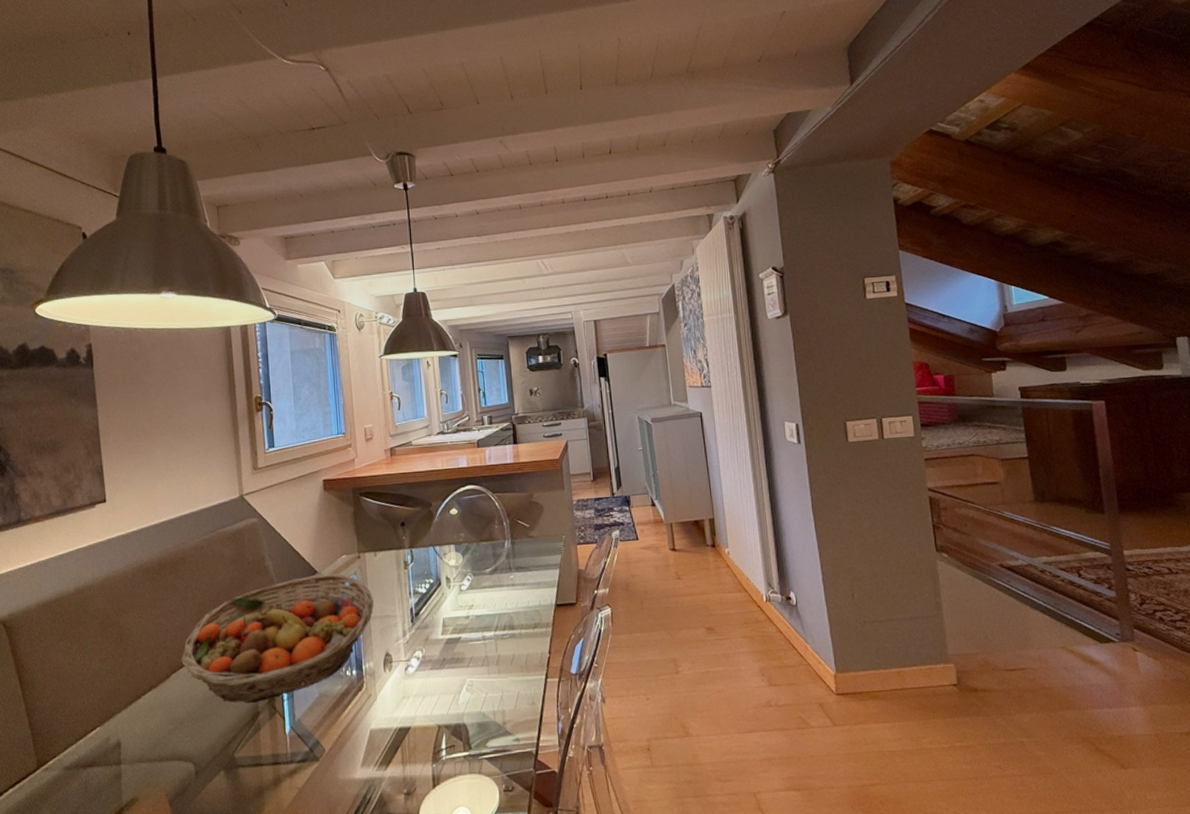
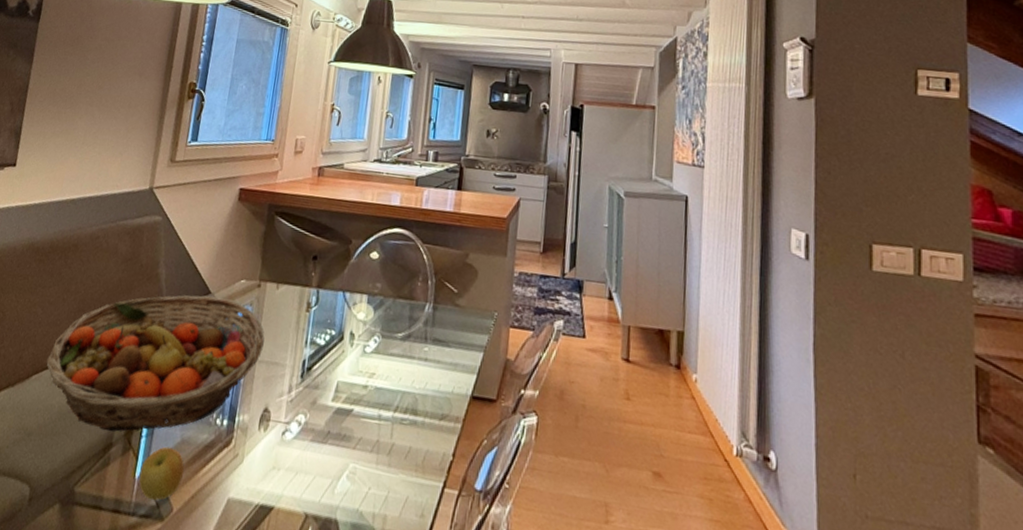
apple: none [289,703,327,747] -> present [139,446,185,500]

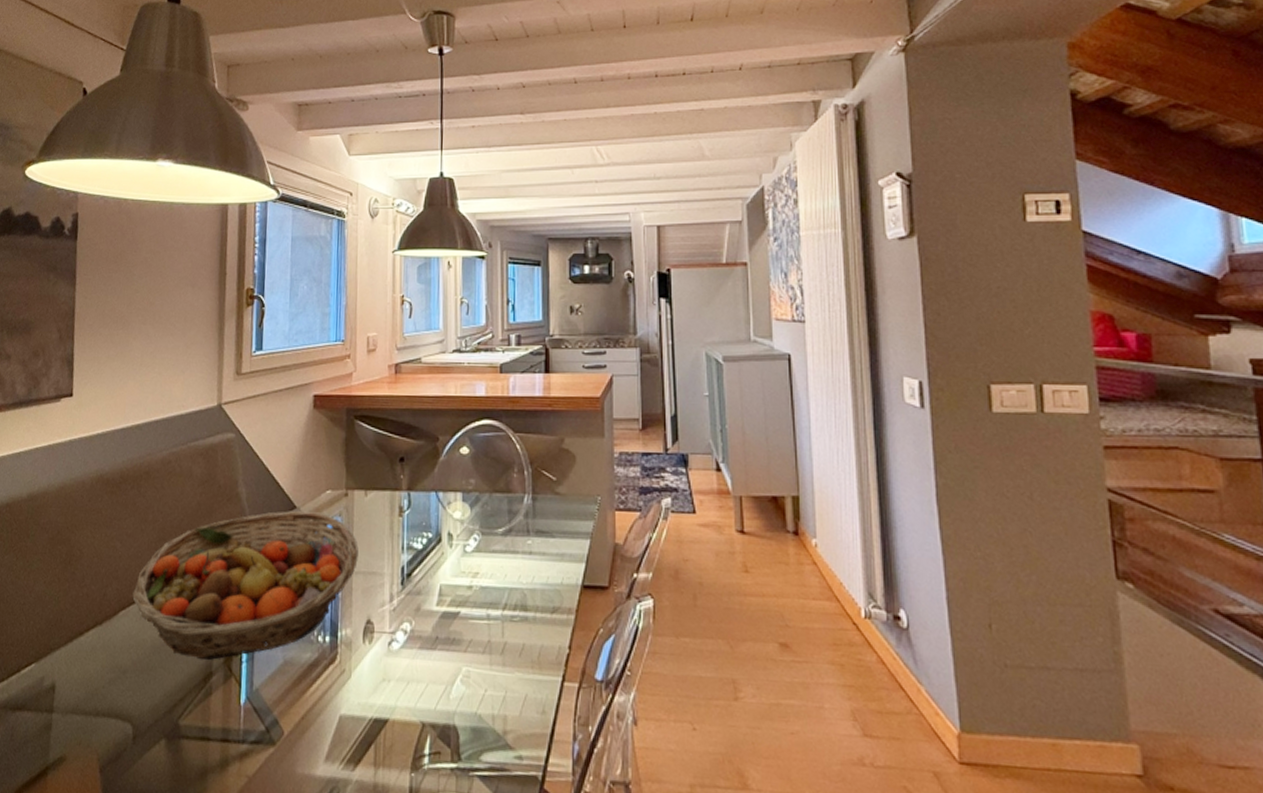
apple: present [139,446,185,500] -> none [244,669,290,725]

